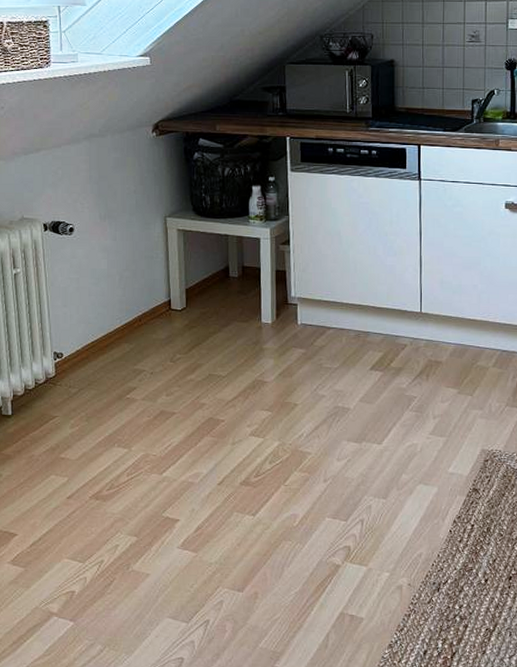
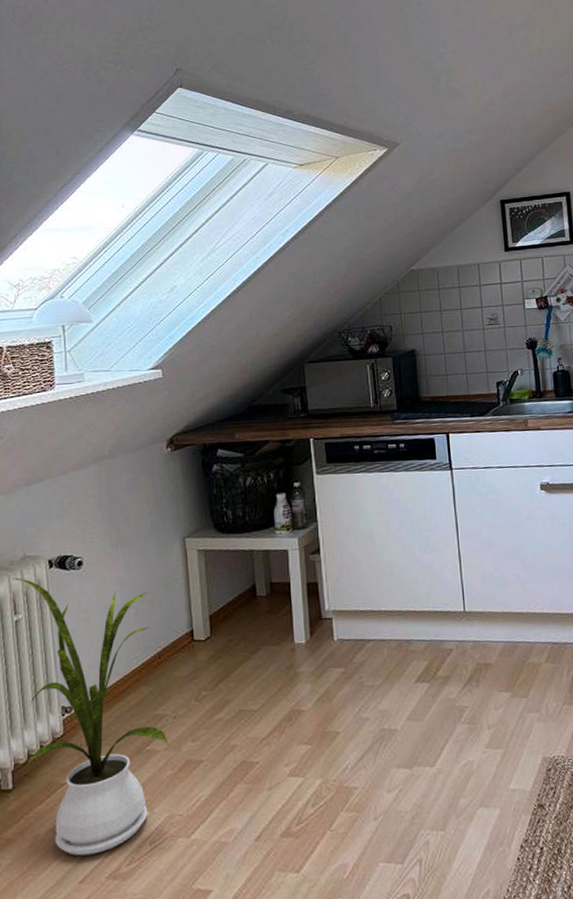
house plant: none [11,236,146,477] -> present [11,577,168,856]

